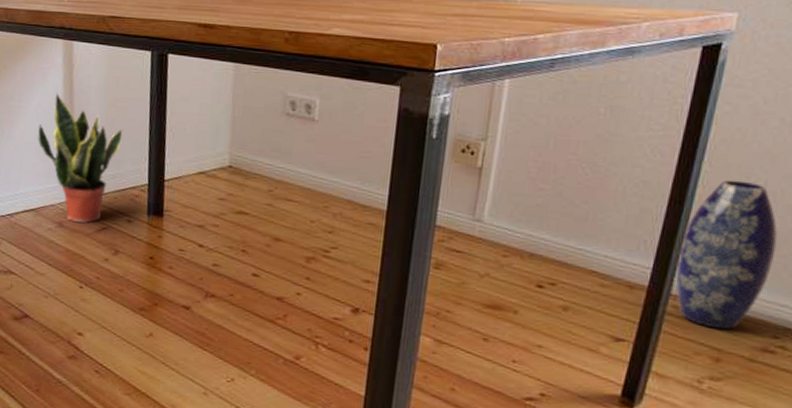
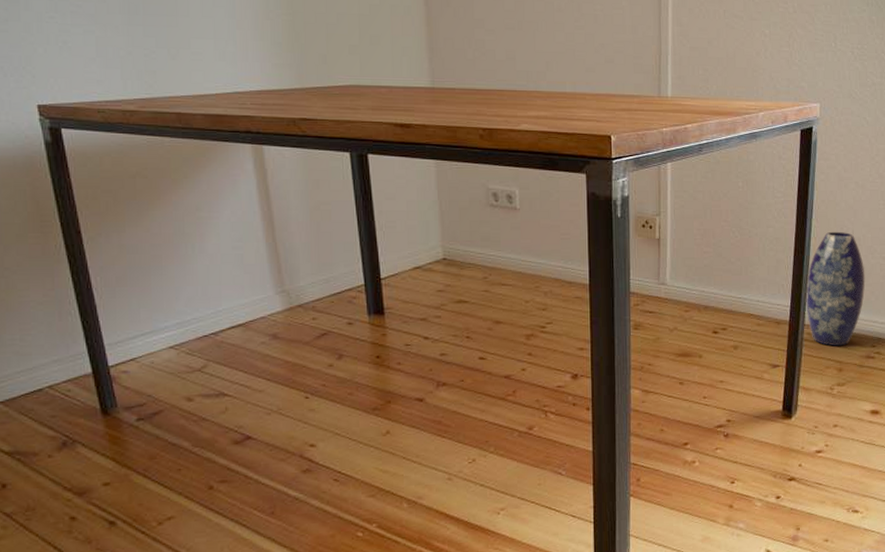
potted plant: present [38,93,123,223] -> none [236,200,331,332]

